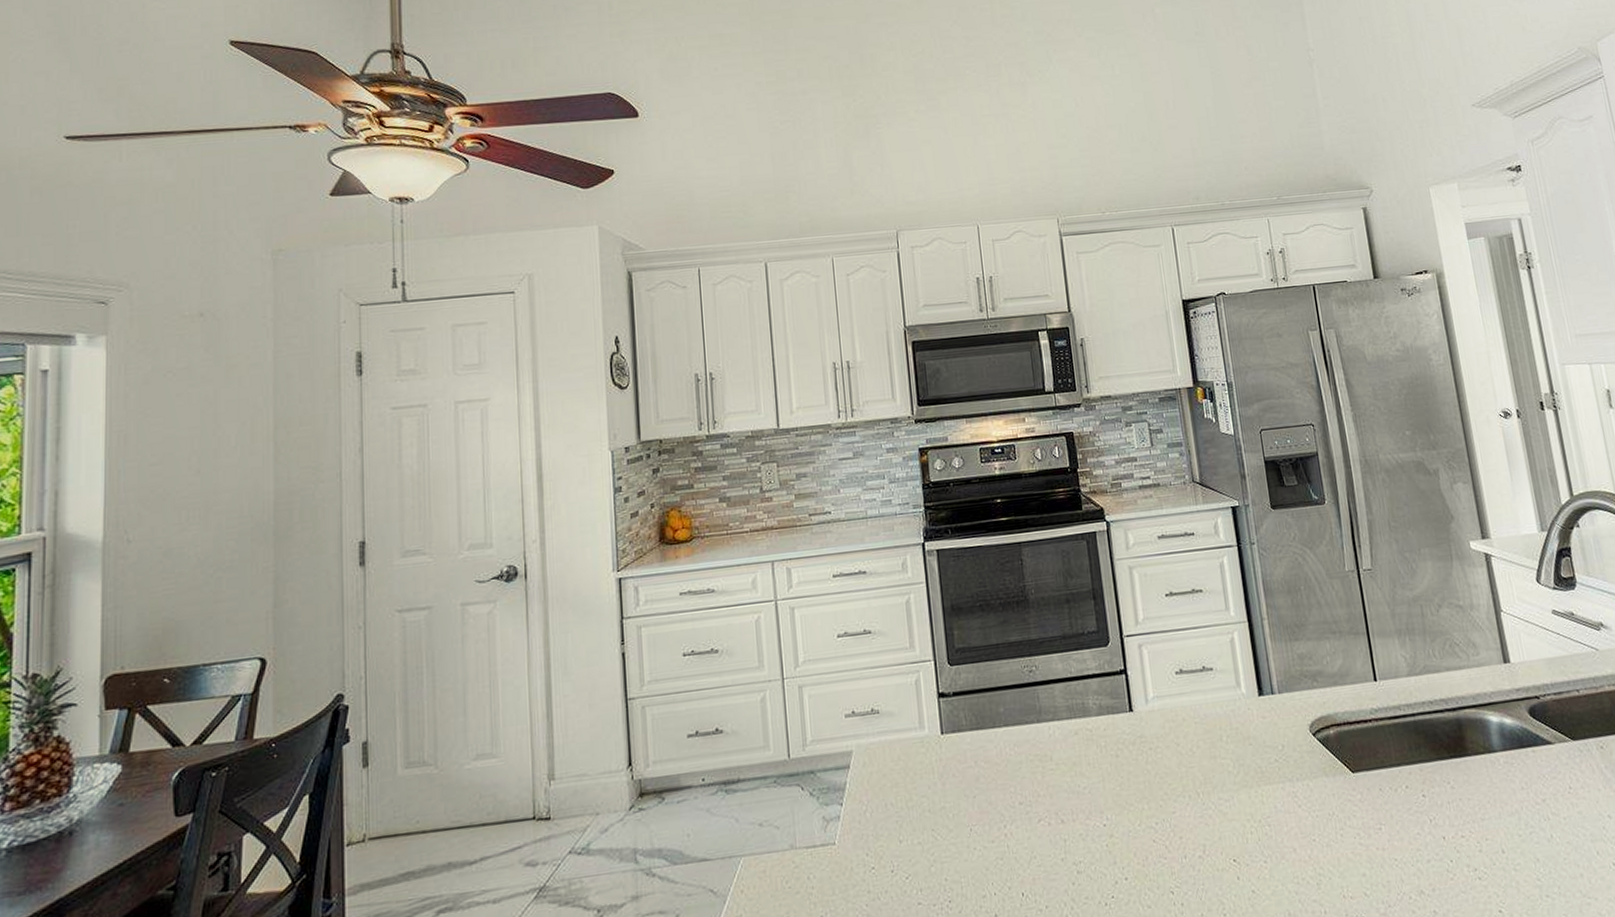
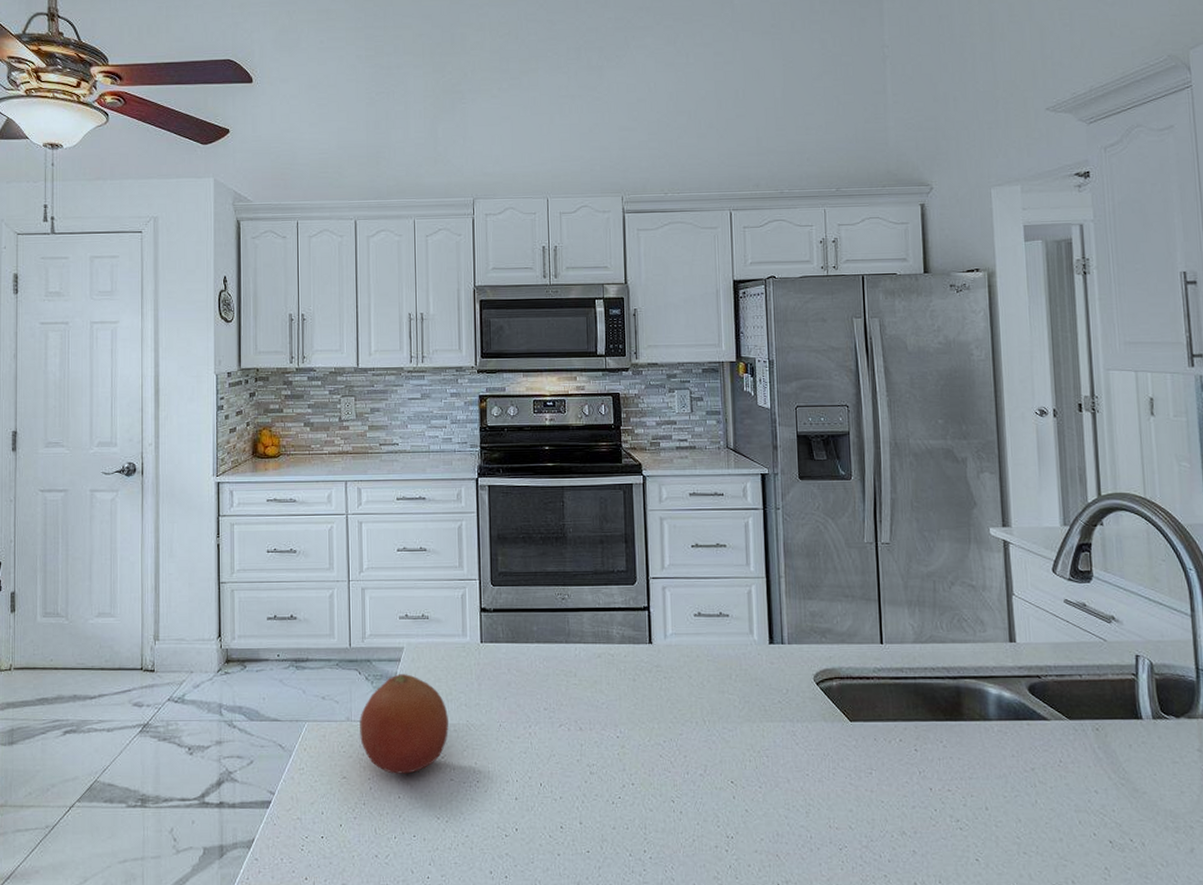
fruit: none [806,782,912,907] -> present [360,674,449,774]

